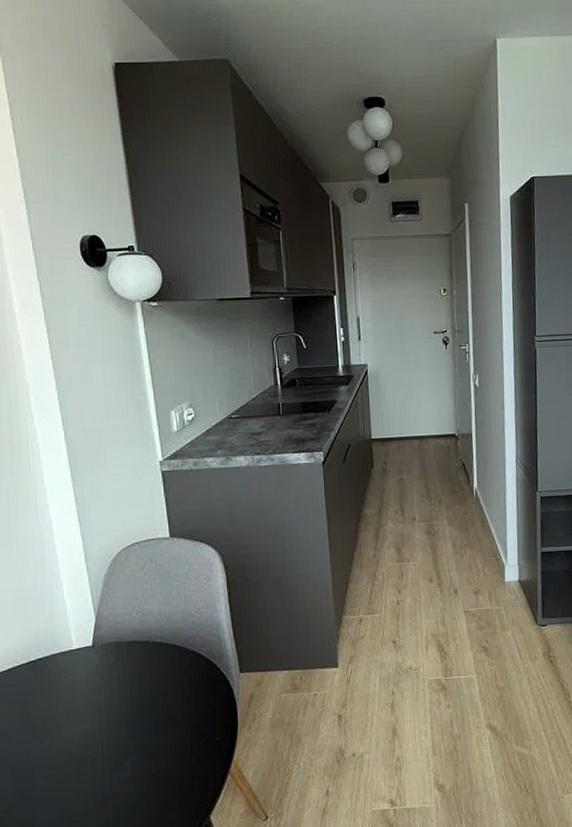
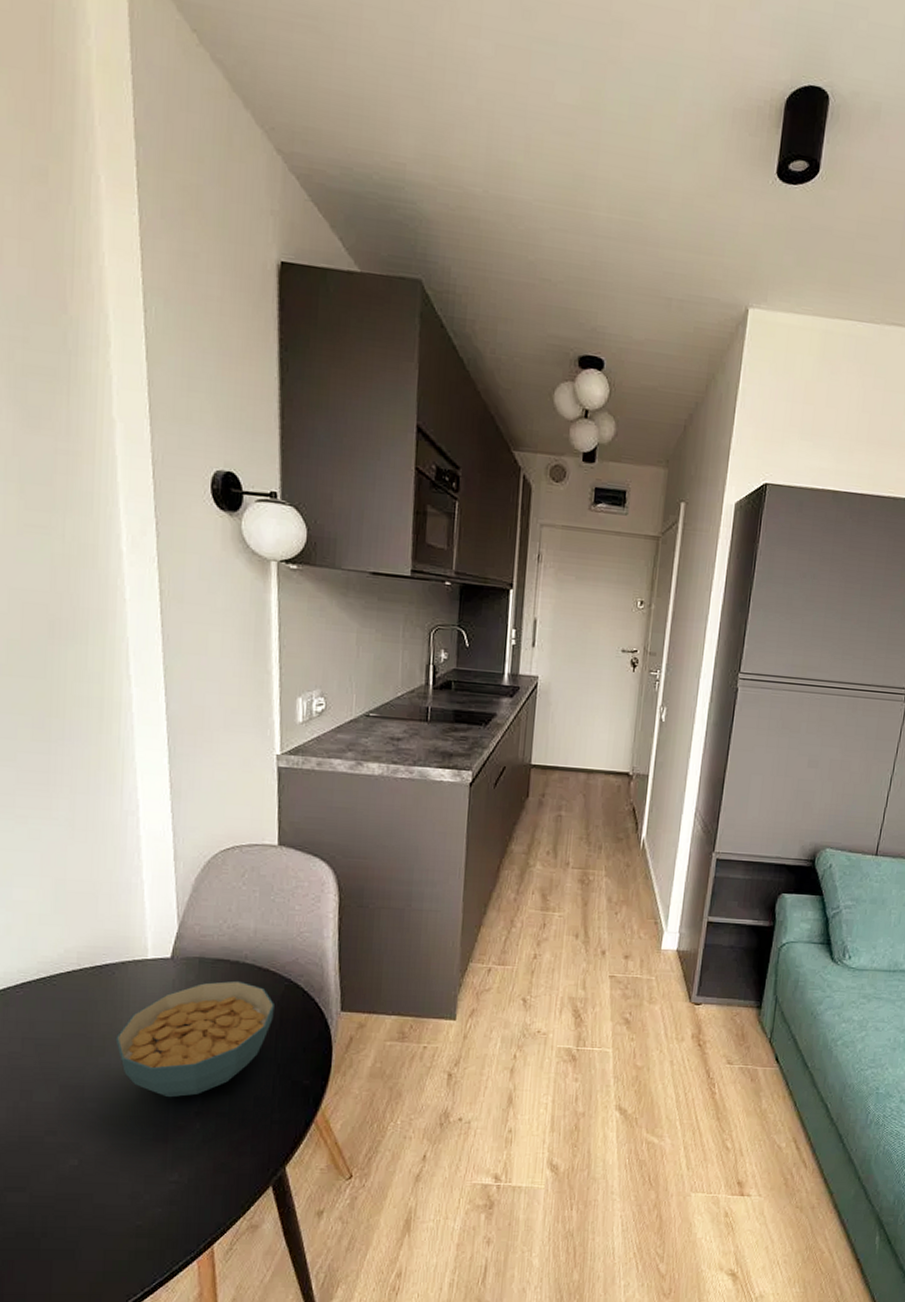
cereal bowl: none [54,657,184,768] -> present [115,980,274,1098]

